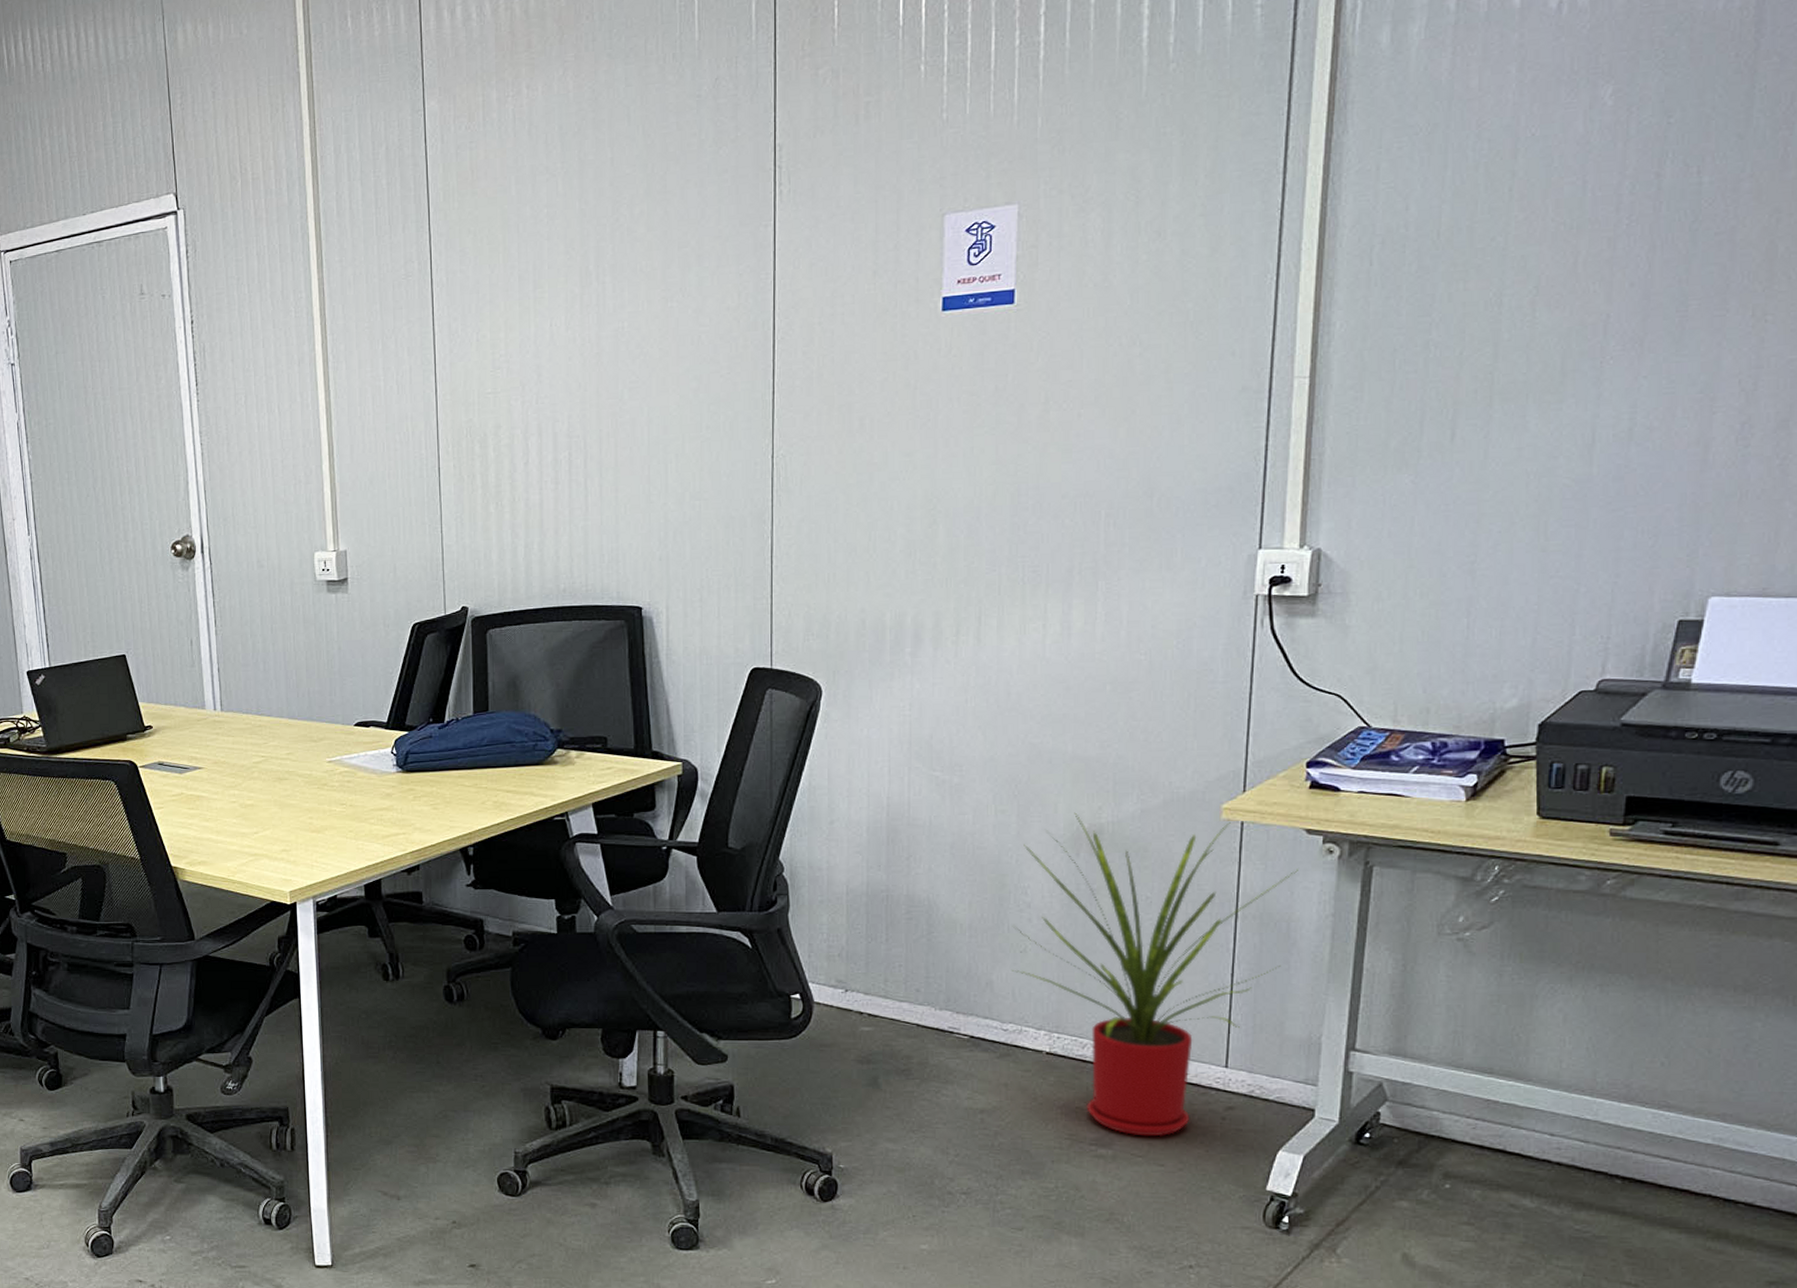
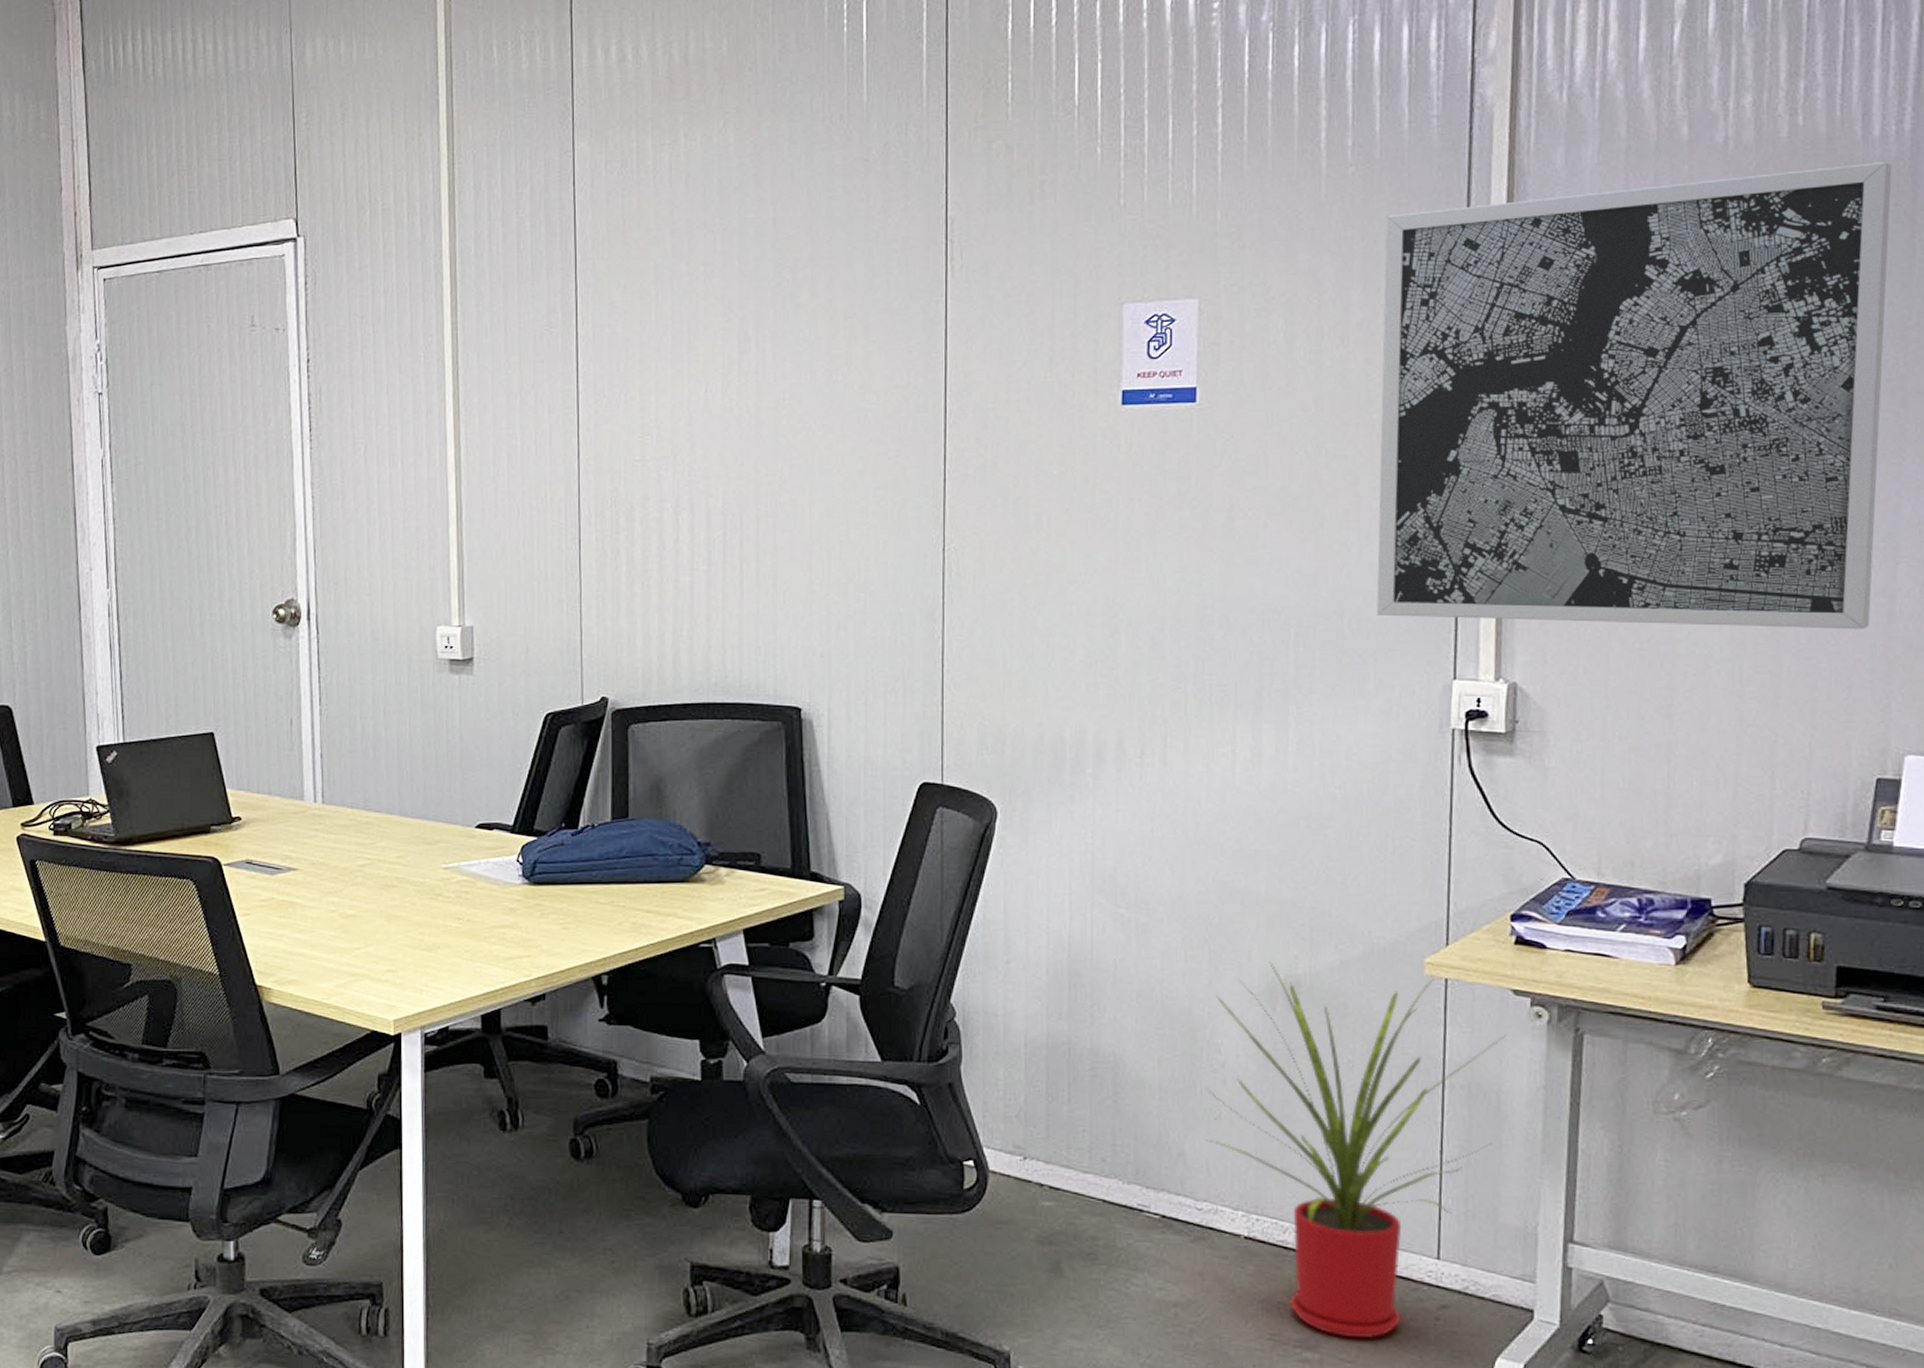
wall art: none [1186,13,1735,494] -> present [1376,162,1892,630]

